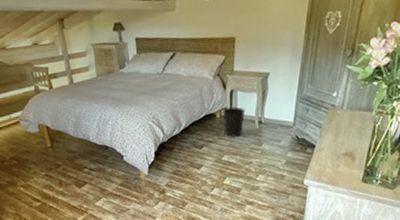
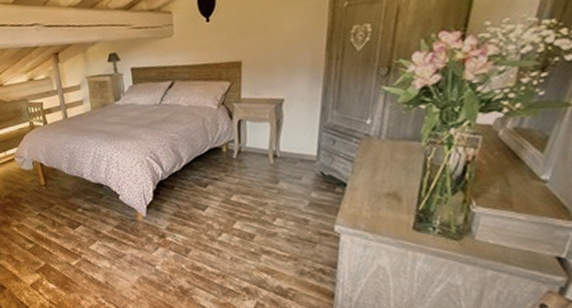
wastebasket: present [223,106,246,137] -> none [230,138,257,174]

